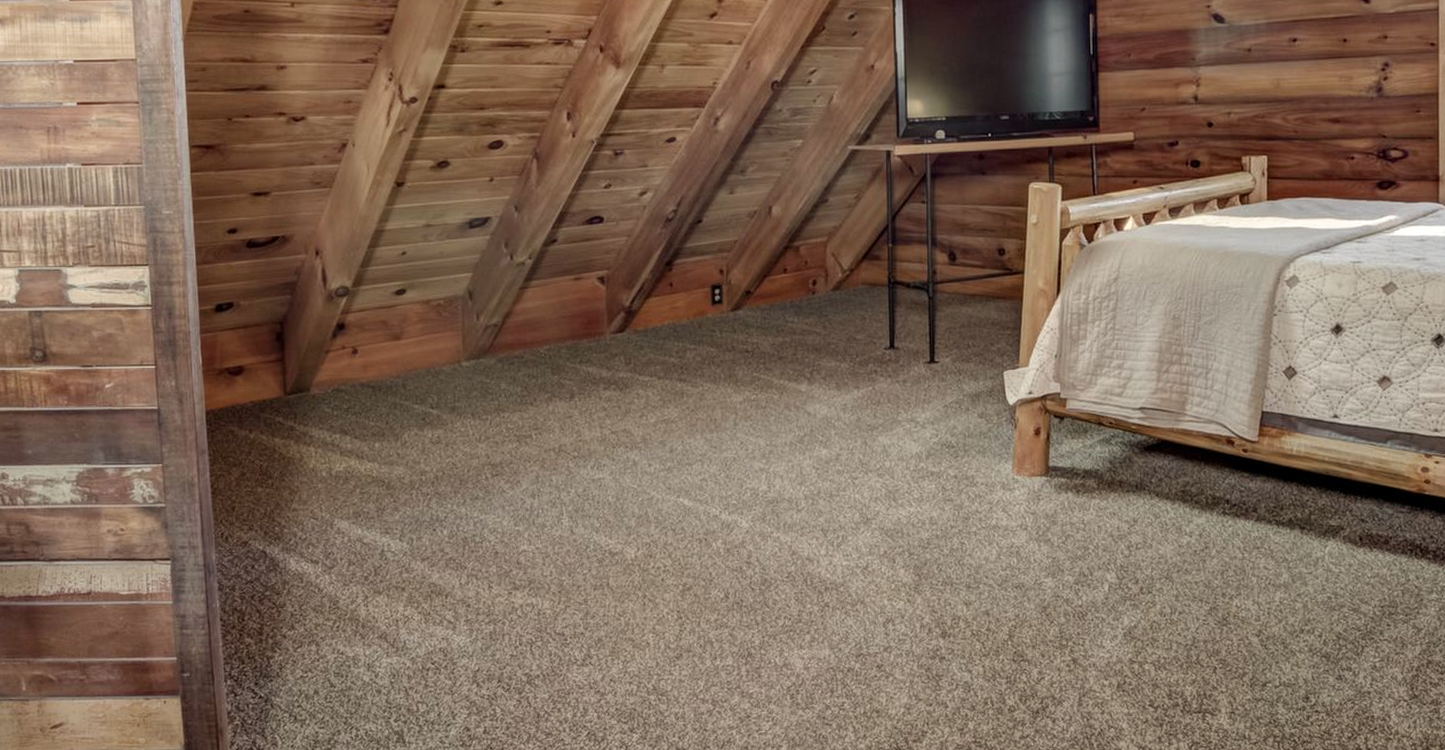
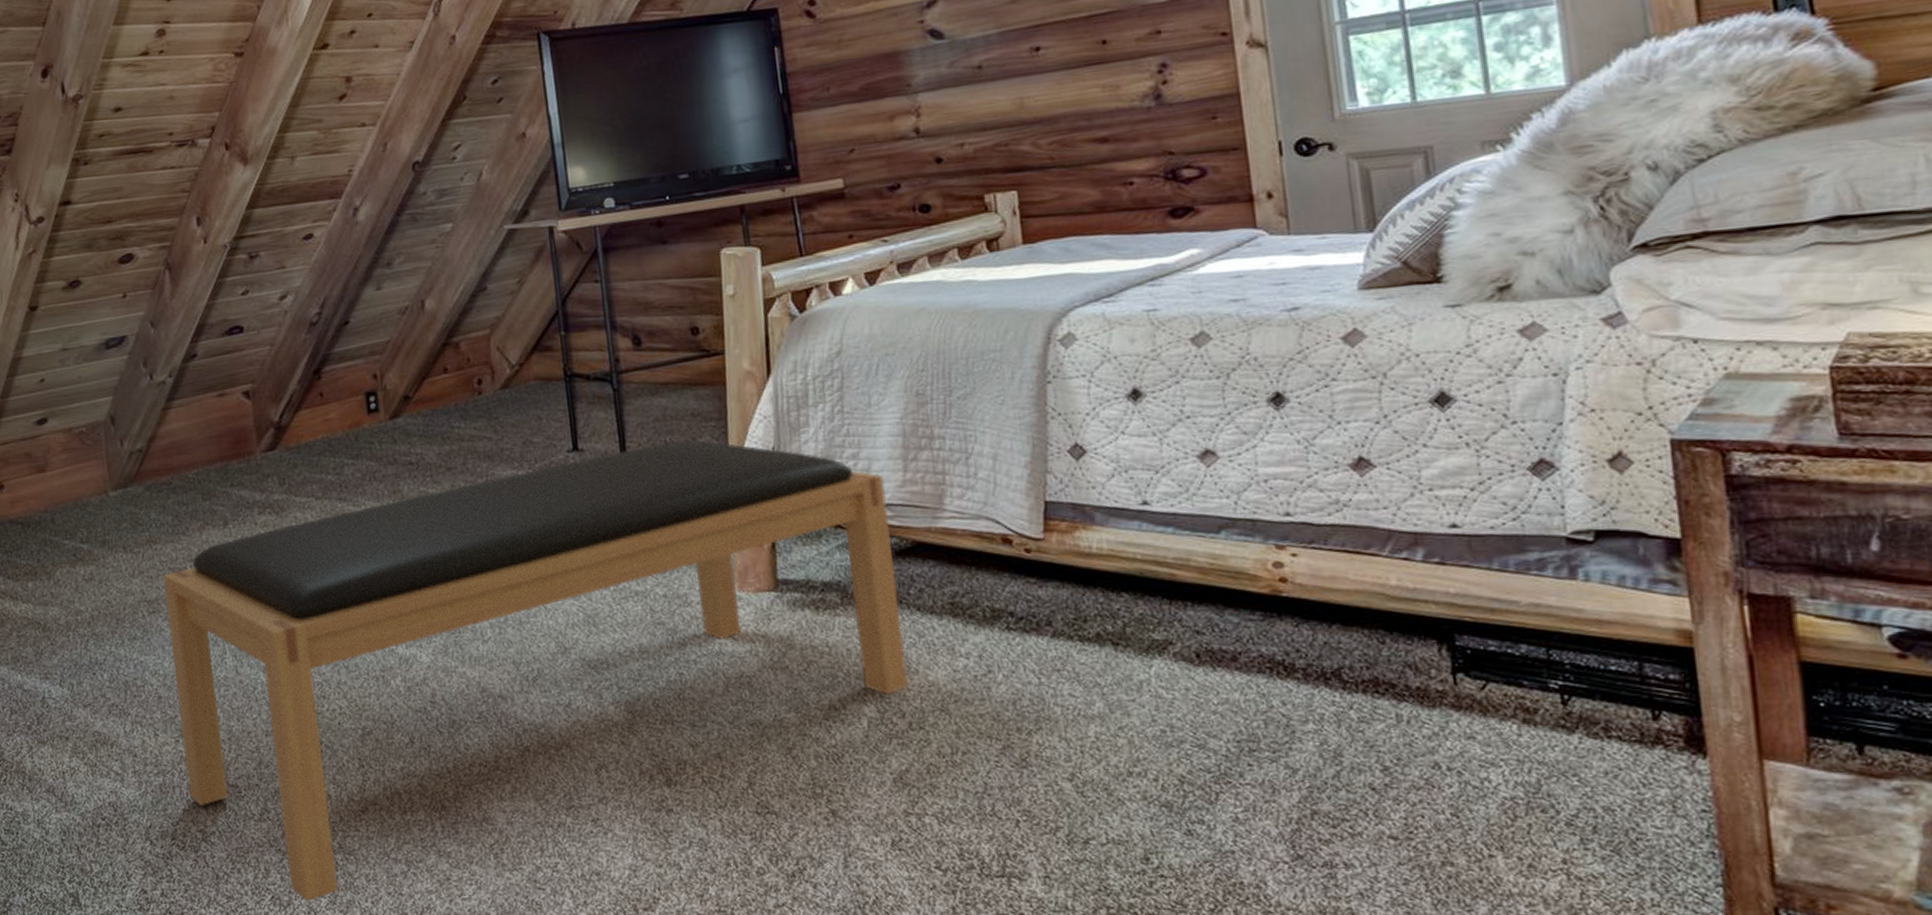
bench: none [508,344,1144,737] -> present [163,439,910,902]

